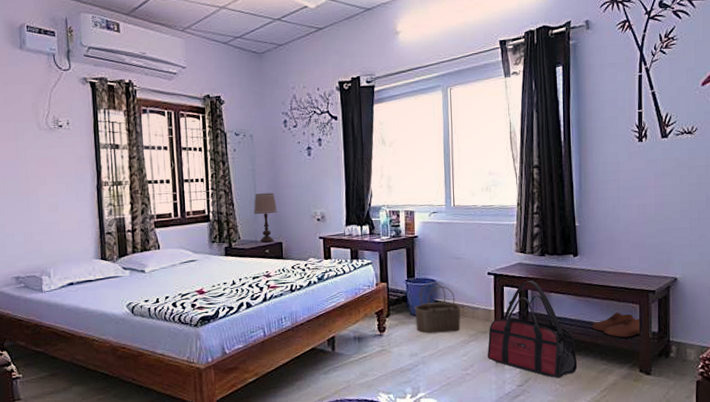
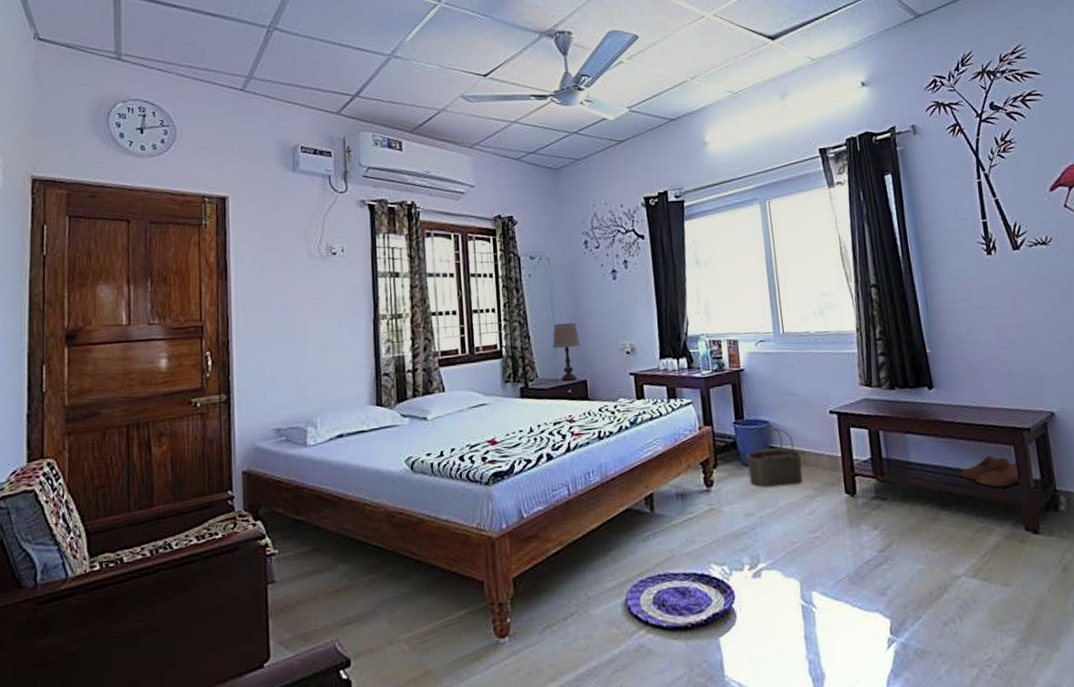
duffel bag: present [487,281,578,379] -> none [837,419,949,541]

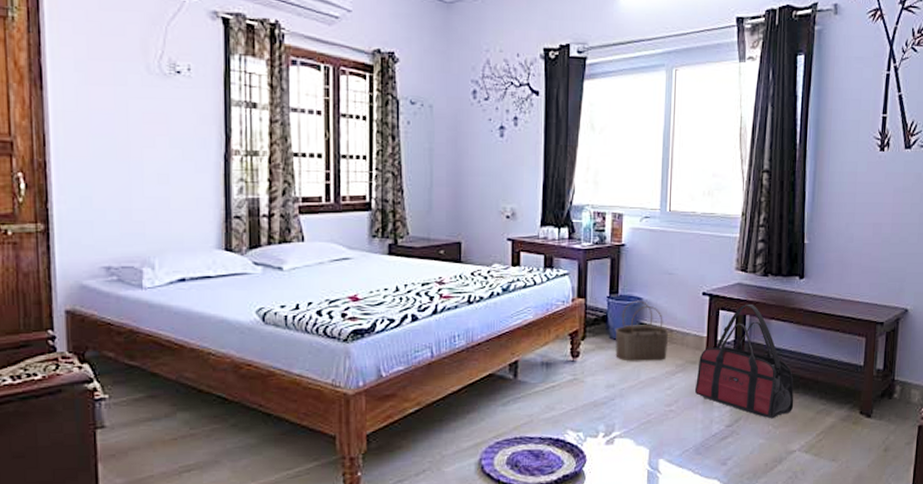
table lamp: present [552,322,580,381] -> none [427,179,457,241]
duffel bag: none [837,419,949,541] -> present [694,305,794,419]
shoe: present [959,456,1021,489] -> none [812,345,864,376]

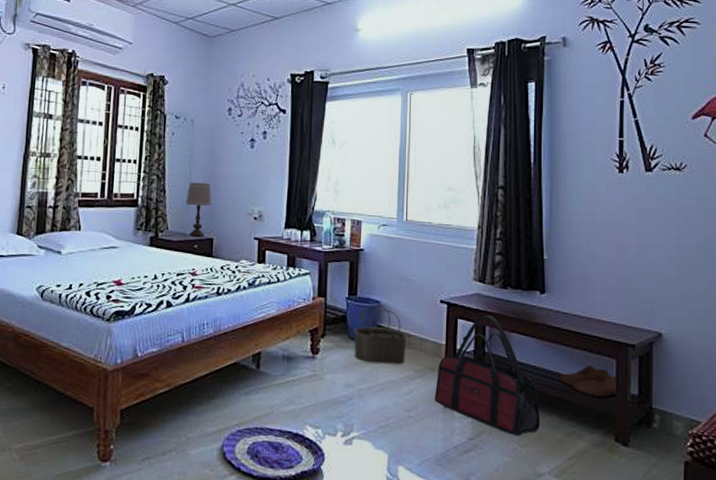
table lamp: none [427,179,457,241] -> present [185,182,211,237]
shoe: none [812,345,864,376] -> present [558,365,617,399]

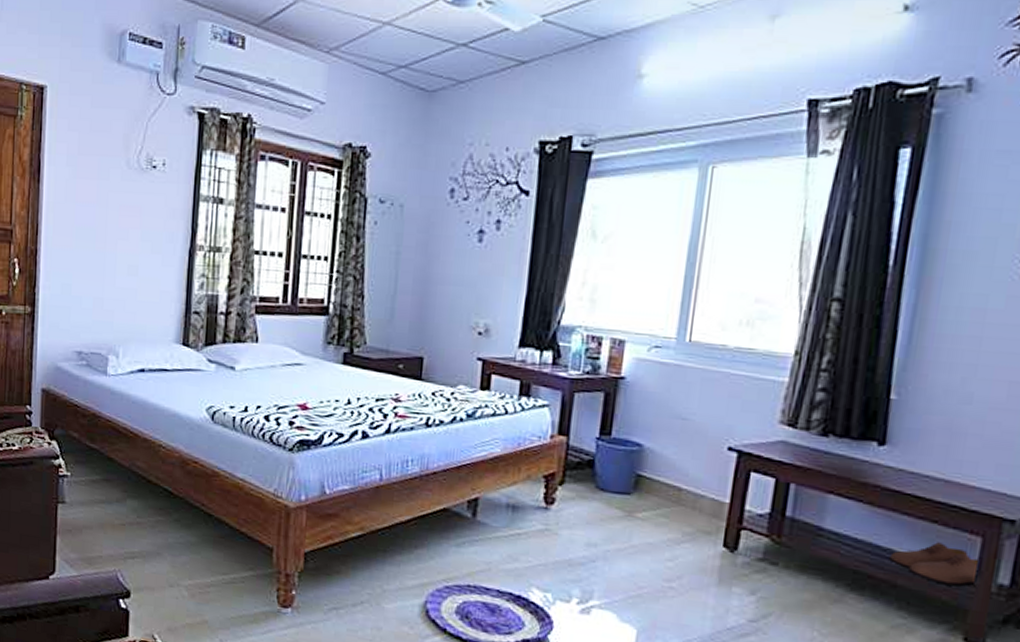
table lamp: present [185,182,211,237] -> none [389,286,423,355]
wicker basket: present [353,303,407,364] -> none [601,446,677,524]
duffel bag: present [434,315,541,437] -> none [706,469,857,624]

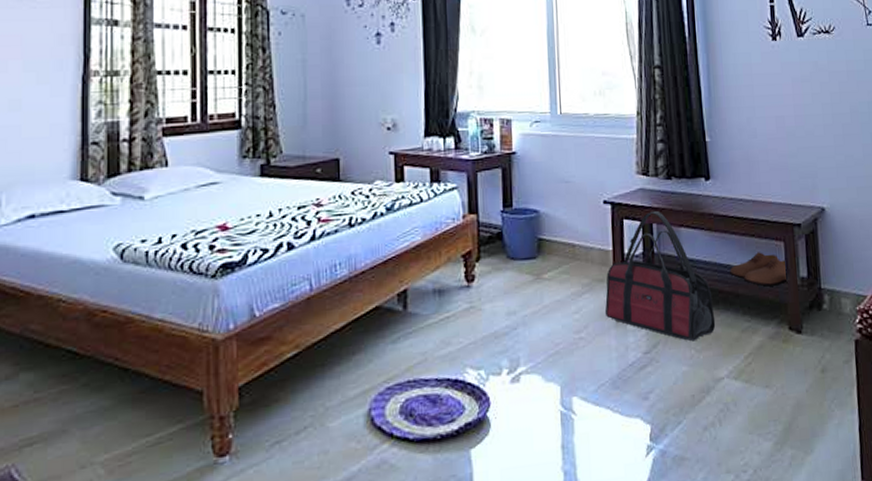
duffel bag: none [706,469,857,624] -> present [604,211,716,342]

